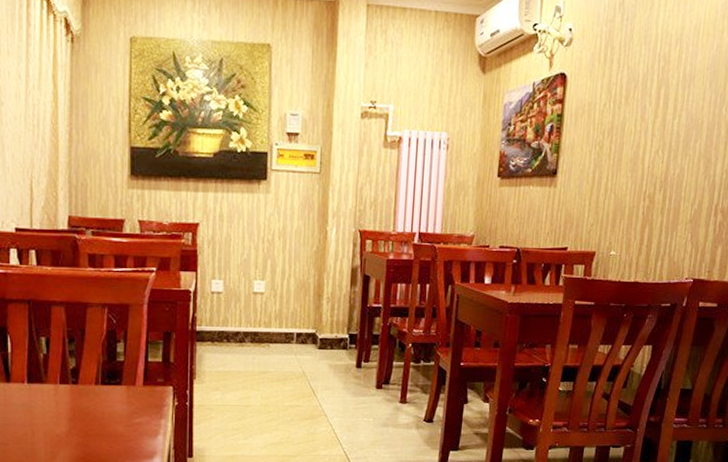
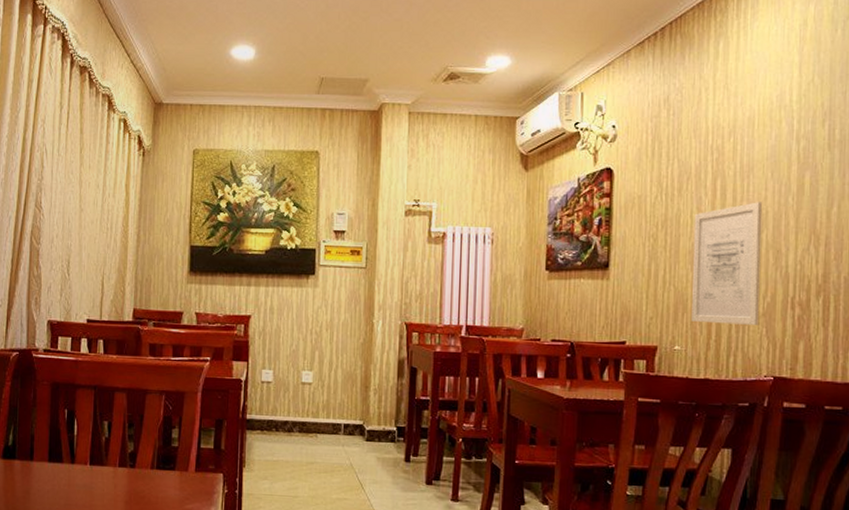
wall art: none [627,111,699,231] -> present [691,202,763,325]

